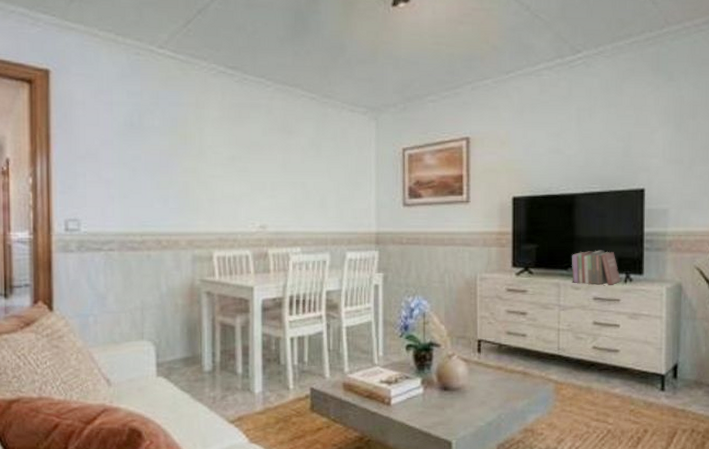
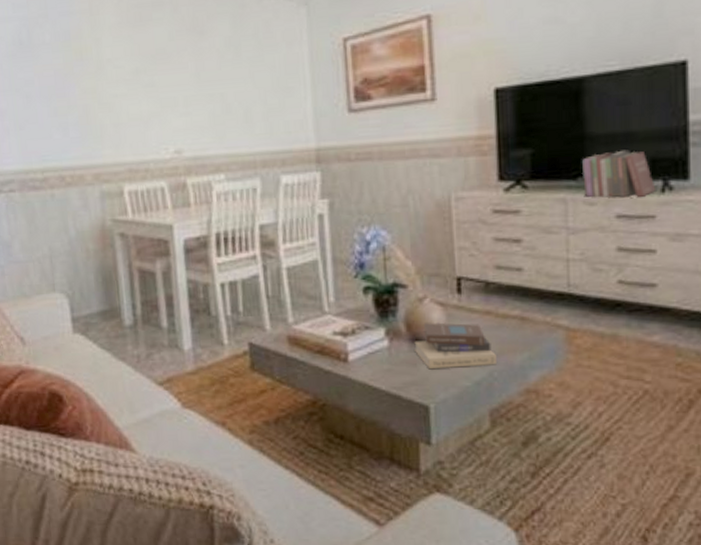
books: none [443,375,505,412] -> present [414,323,498,370]

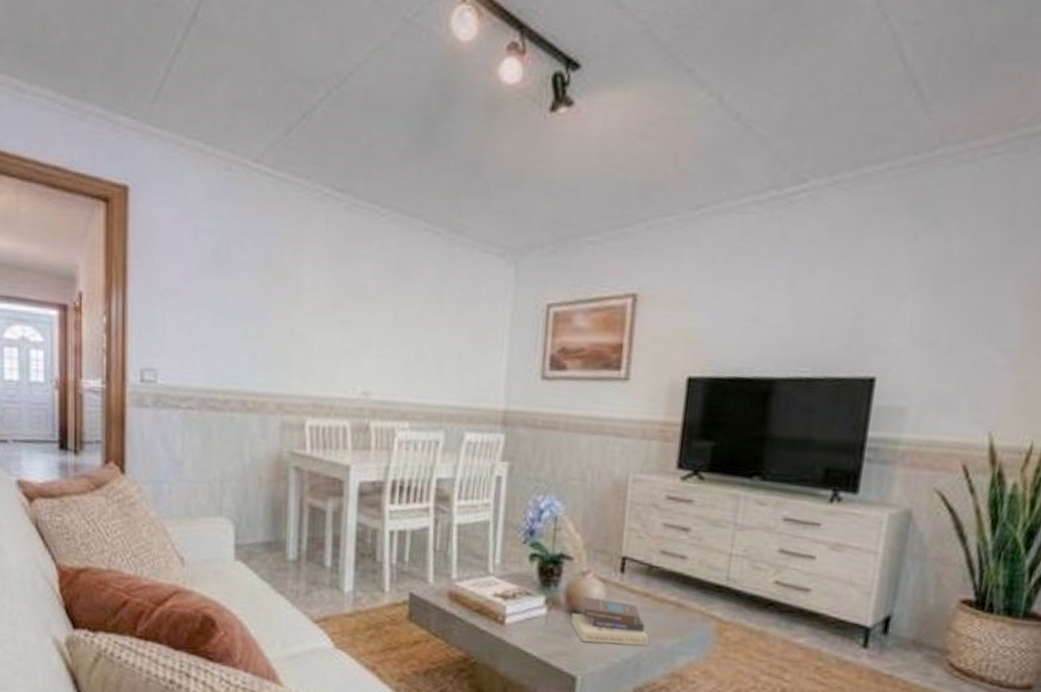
books: present [582,149,656,198] -> none [757,455,826,505]

